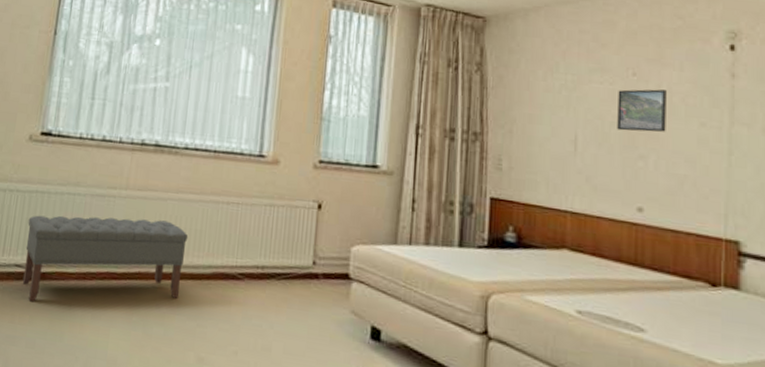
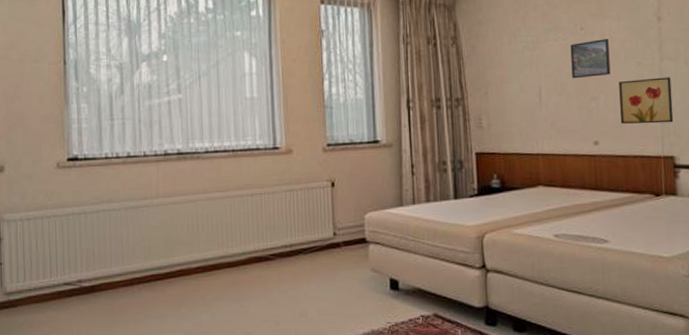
bench: present [22,215,189,302] -> none [69,220,221,314]
wall art: none [673,141,742,201] -> present [619,77,674,124]

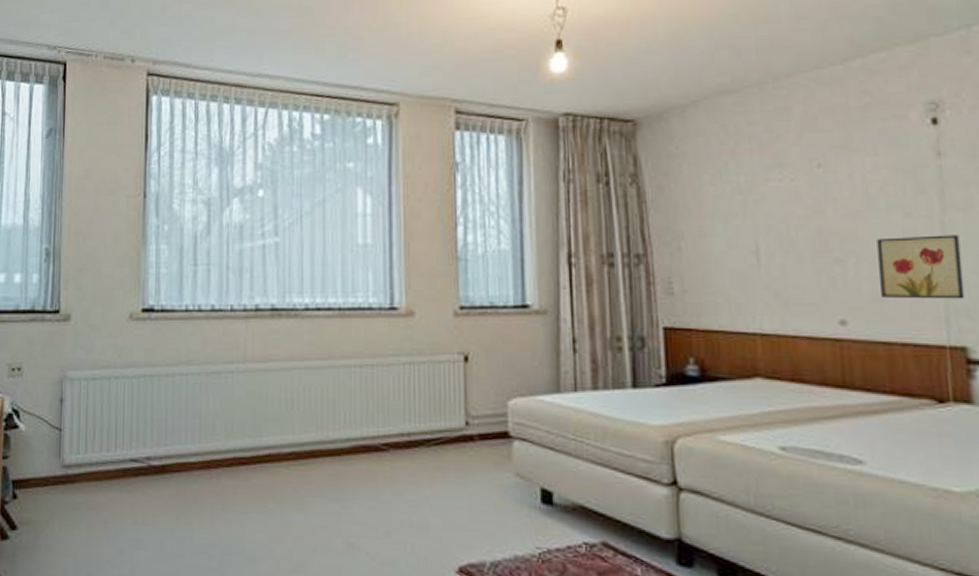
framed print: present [570,39,611,79] -> none [802,180,864,233]

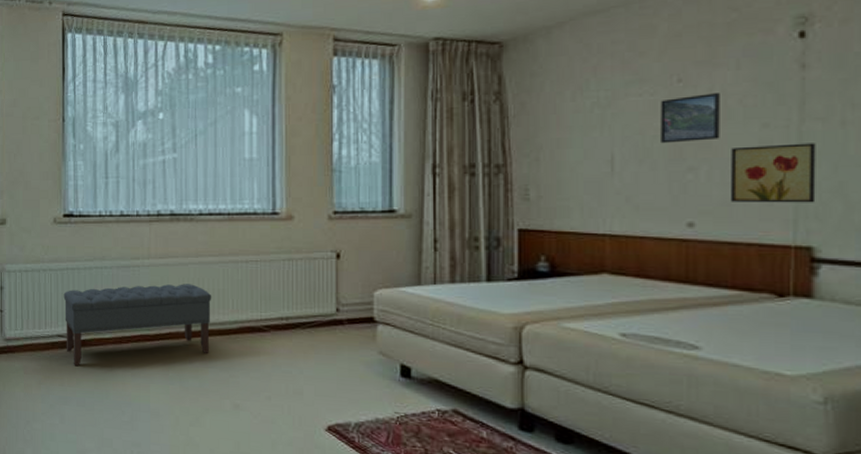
bench: none [139,393,320,499] -> present [63,284,212,367]
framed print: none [802,180,864,233] -> present [661,93,720,144]

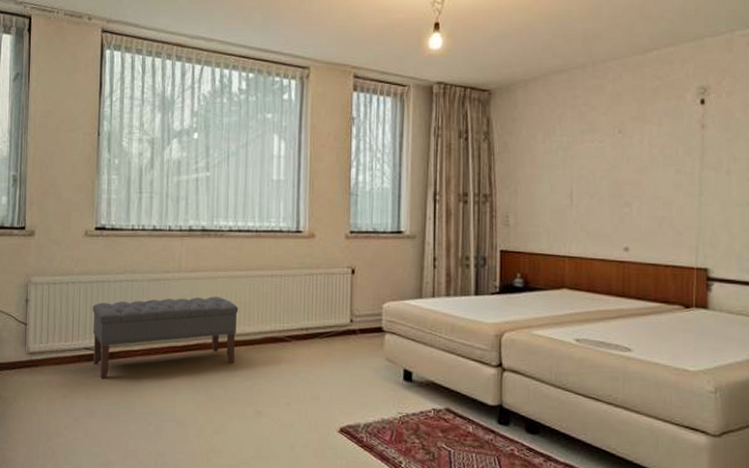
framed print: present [661,93,720,144] -> none [606,144,647,183]
wall art: present [730,143,816,203] -> none [653,186,711,234]

